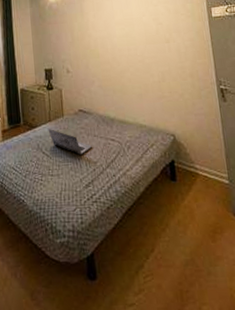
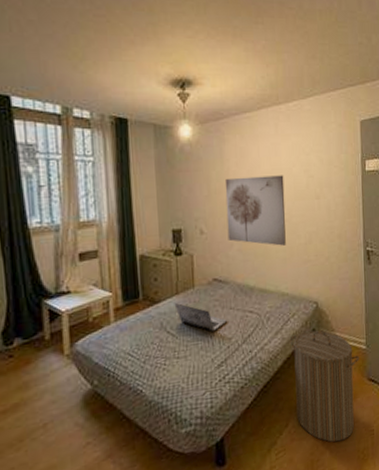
wall art: none [85,23,141,83] -> present [224,175,286,246]
laundry hamper: none [150,161,224,276] -> present [289,330,359,443]

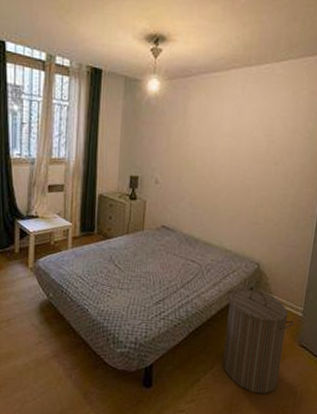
laptop: present [174,303,227,331] -> none [124,242,169,272]
wall art: present [224,175,286,246] -> none [180,134,244,205]

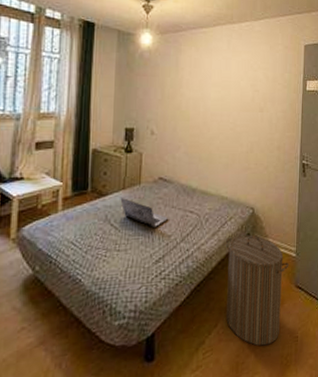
laptop: none [124,242,169,272] -> present [120,198,168,227]

